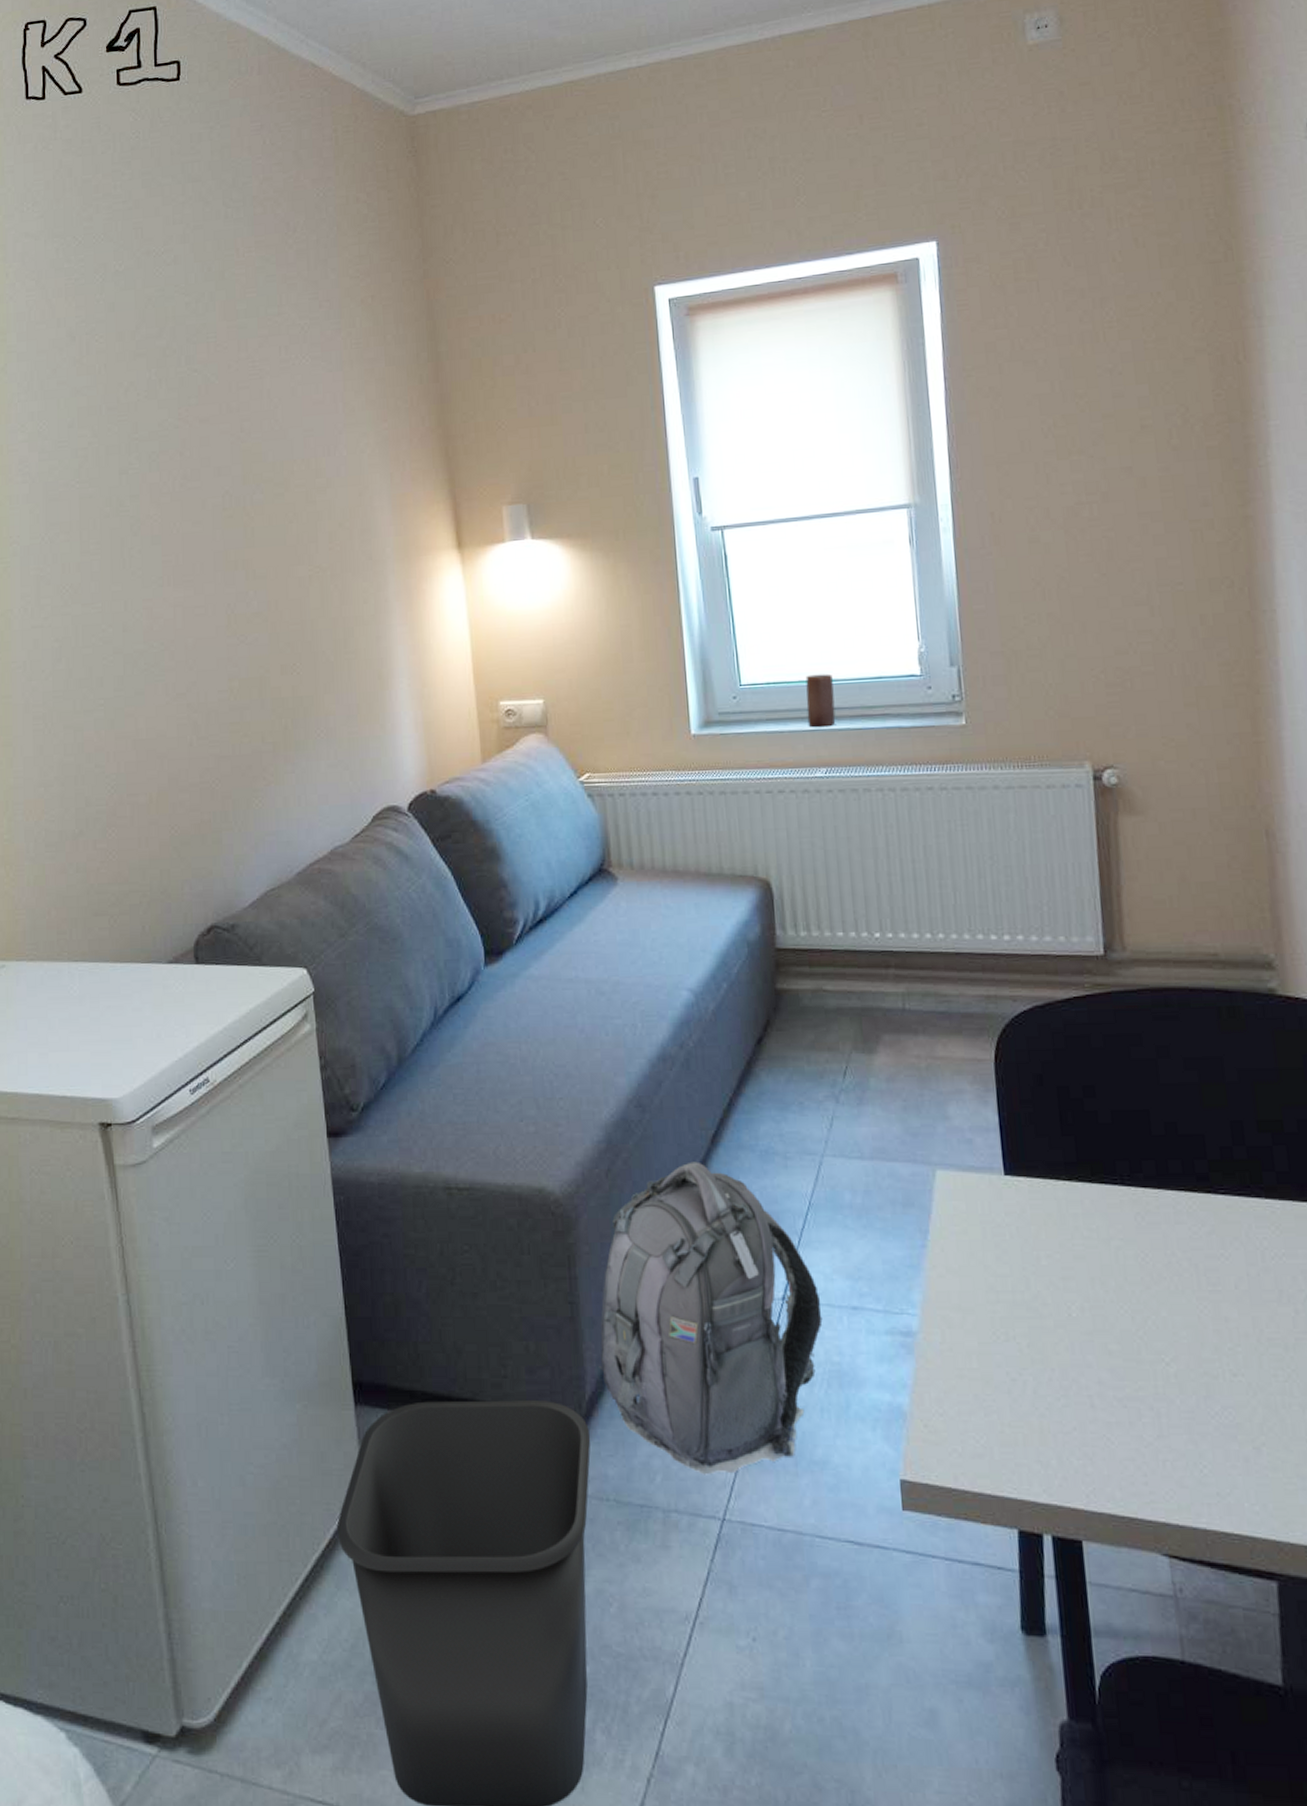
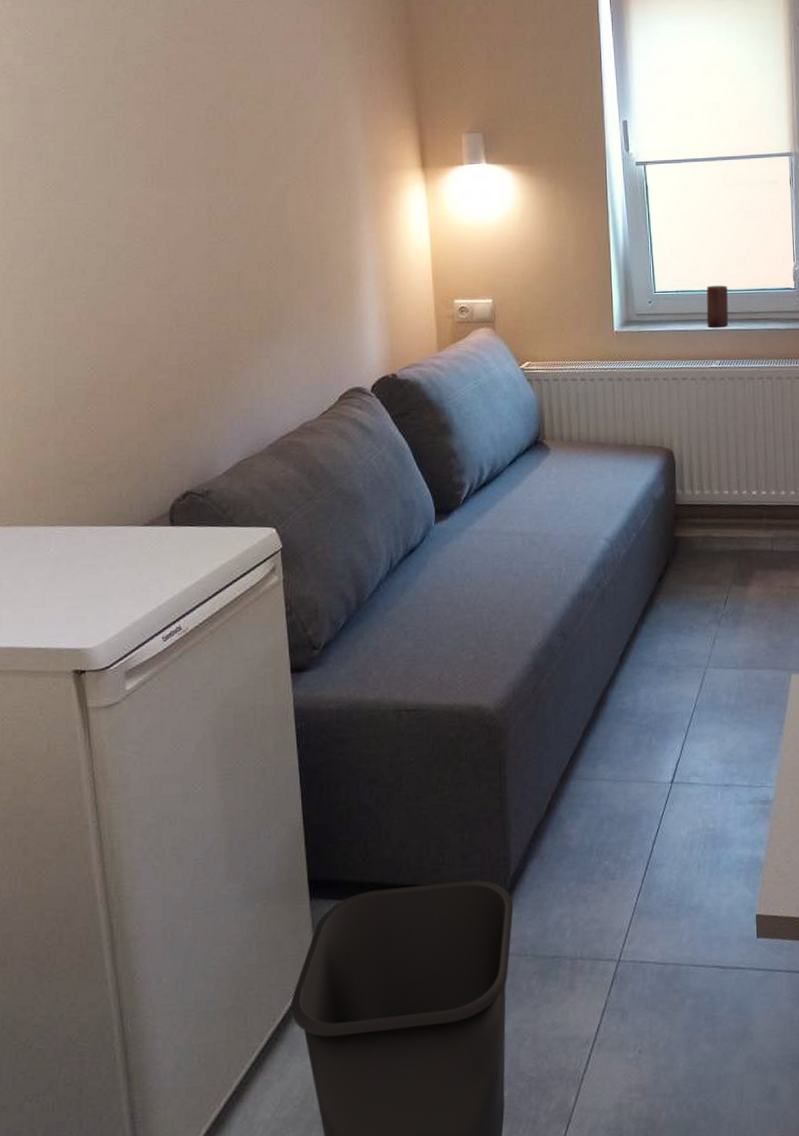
backpack: present [599,1161,823,1475] -> none [522,677,702,927]

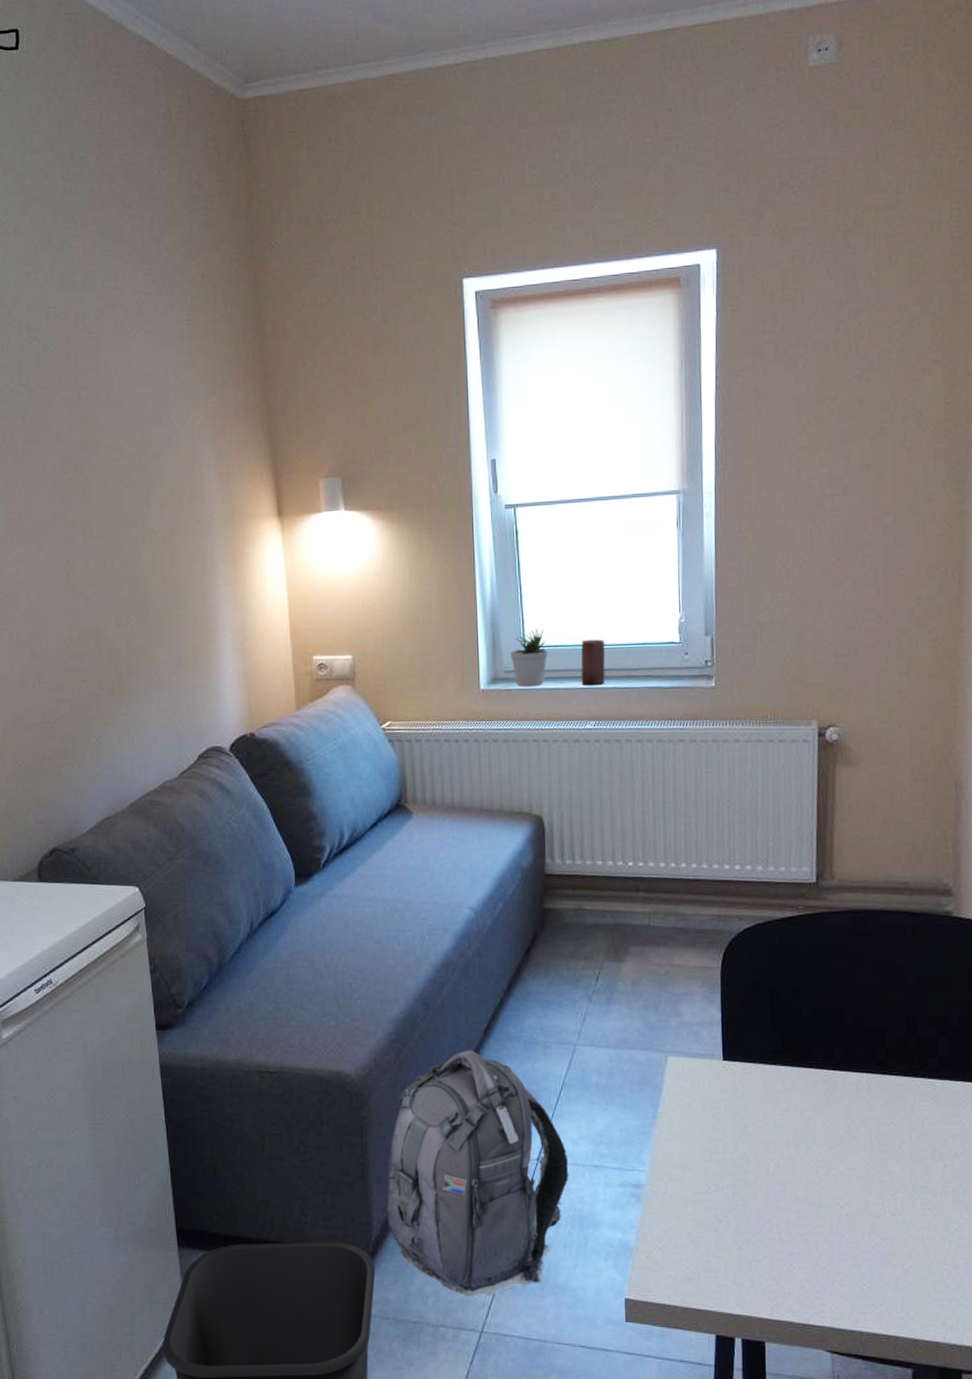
backpack: none [522,677,702,927] -> present [384,1050,569,1298]
potted plant: none [642,275,677,329] -> present [510,628,548,687]

